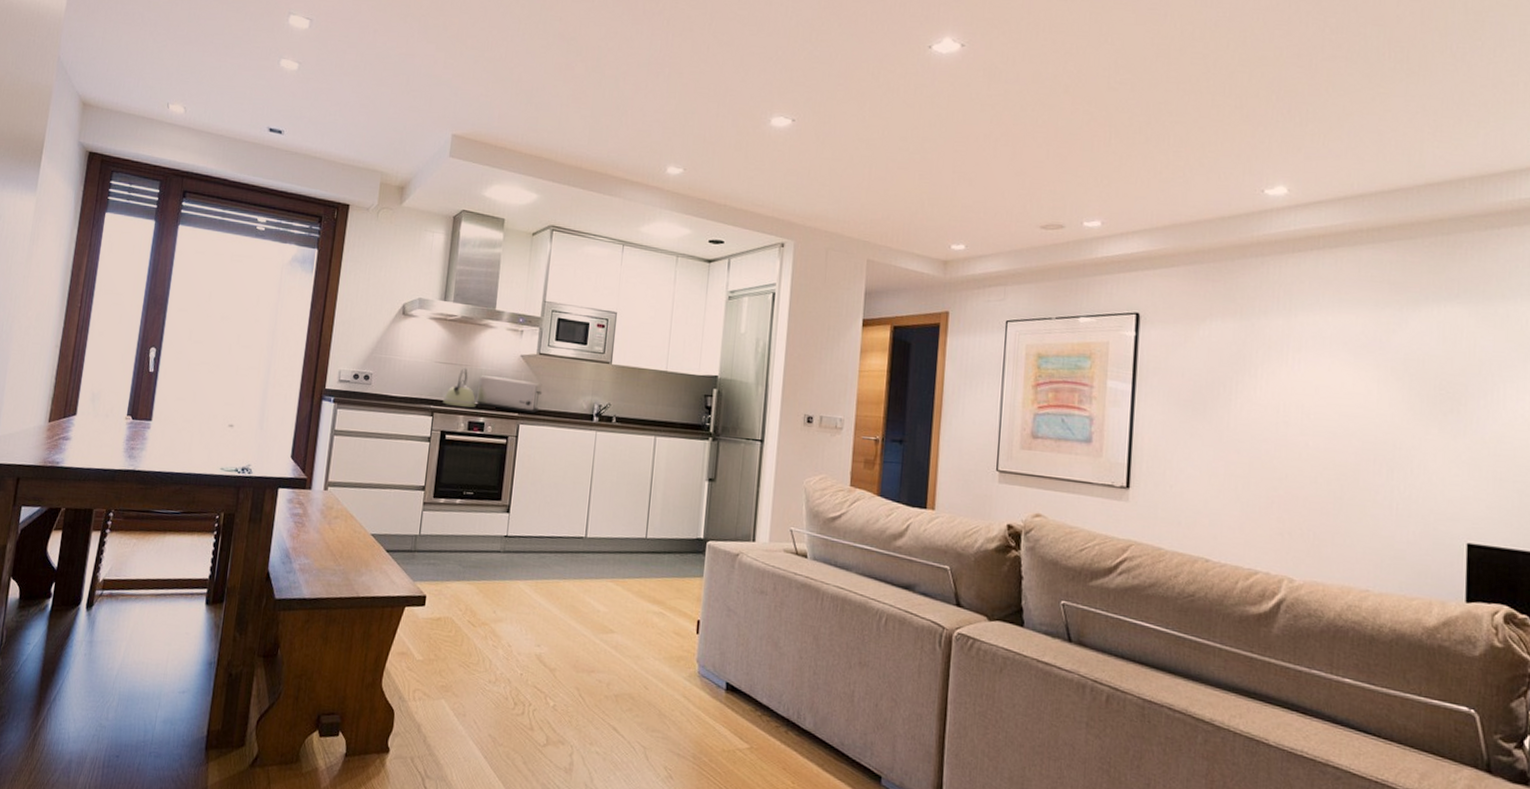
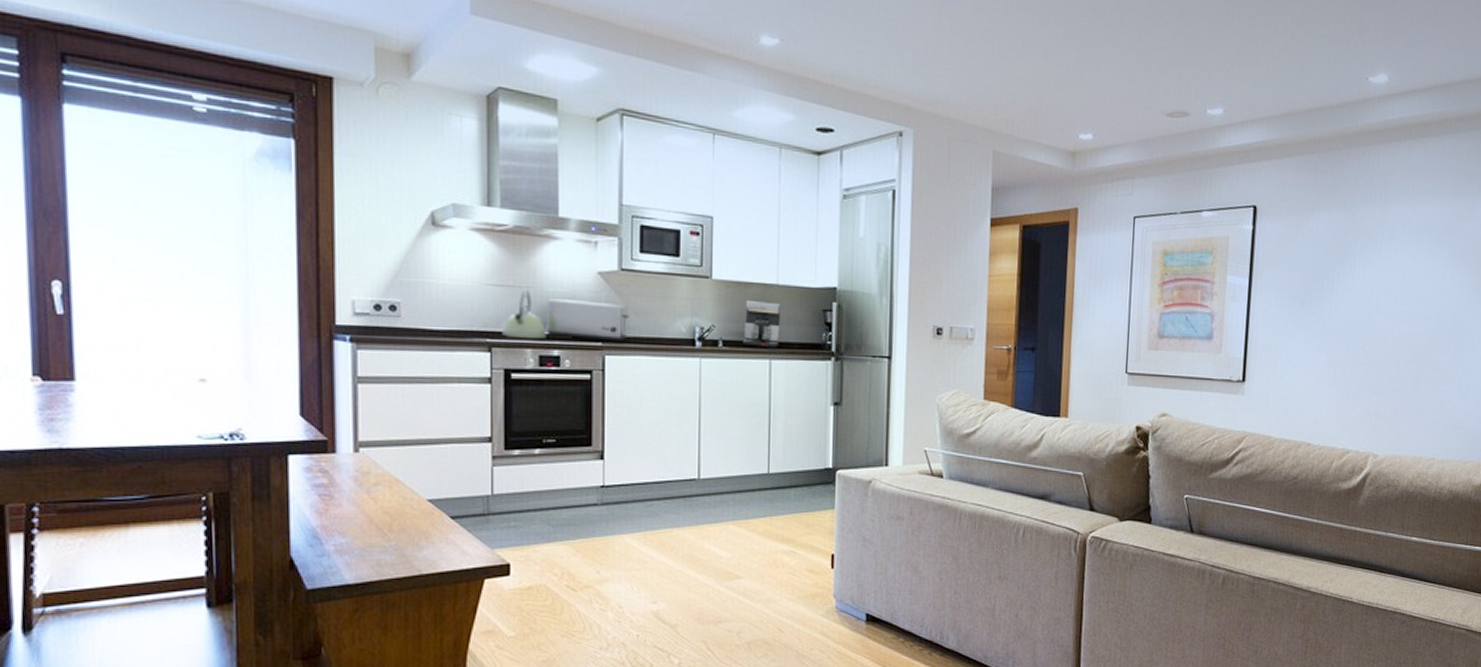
coffee maker: none [633,383,669,427] -> present [743,299,781,349]

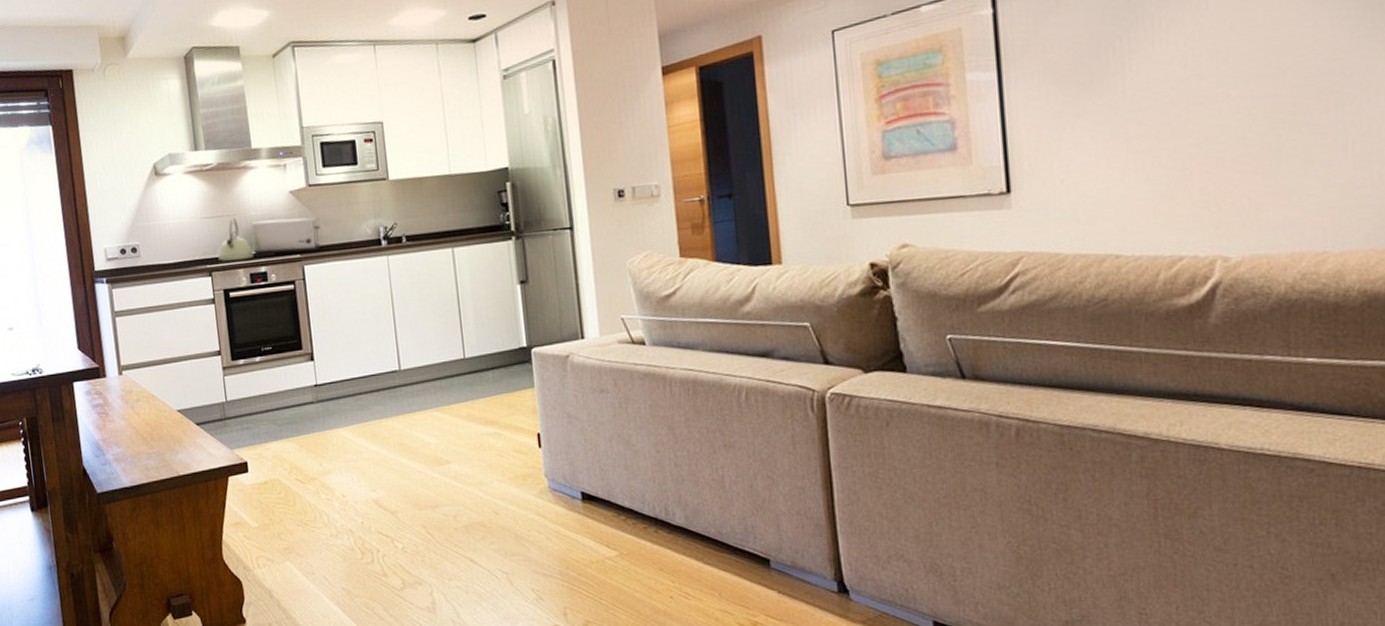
coffee maker: present [743,299,781,349] -> none [422,190,459,239]

